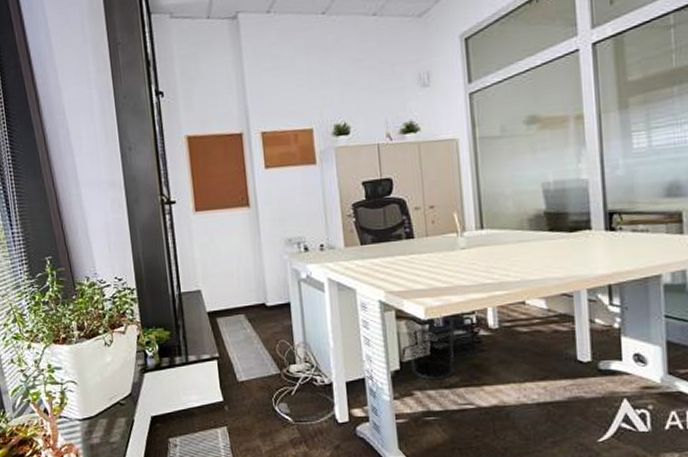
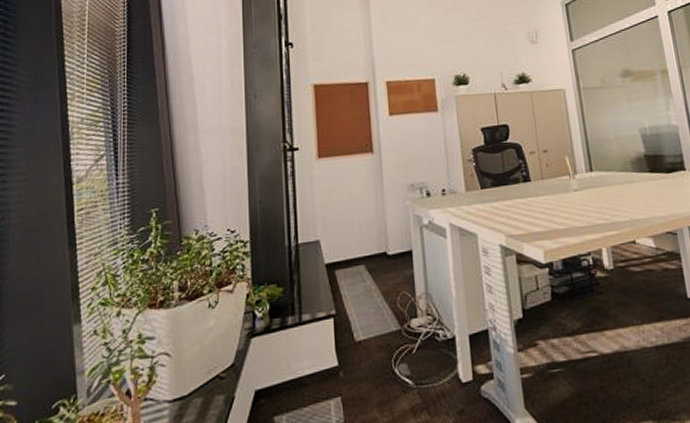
waste bin: present [404,315,455,380] -> none [525,257,576,328]

